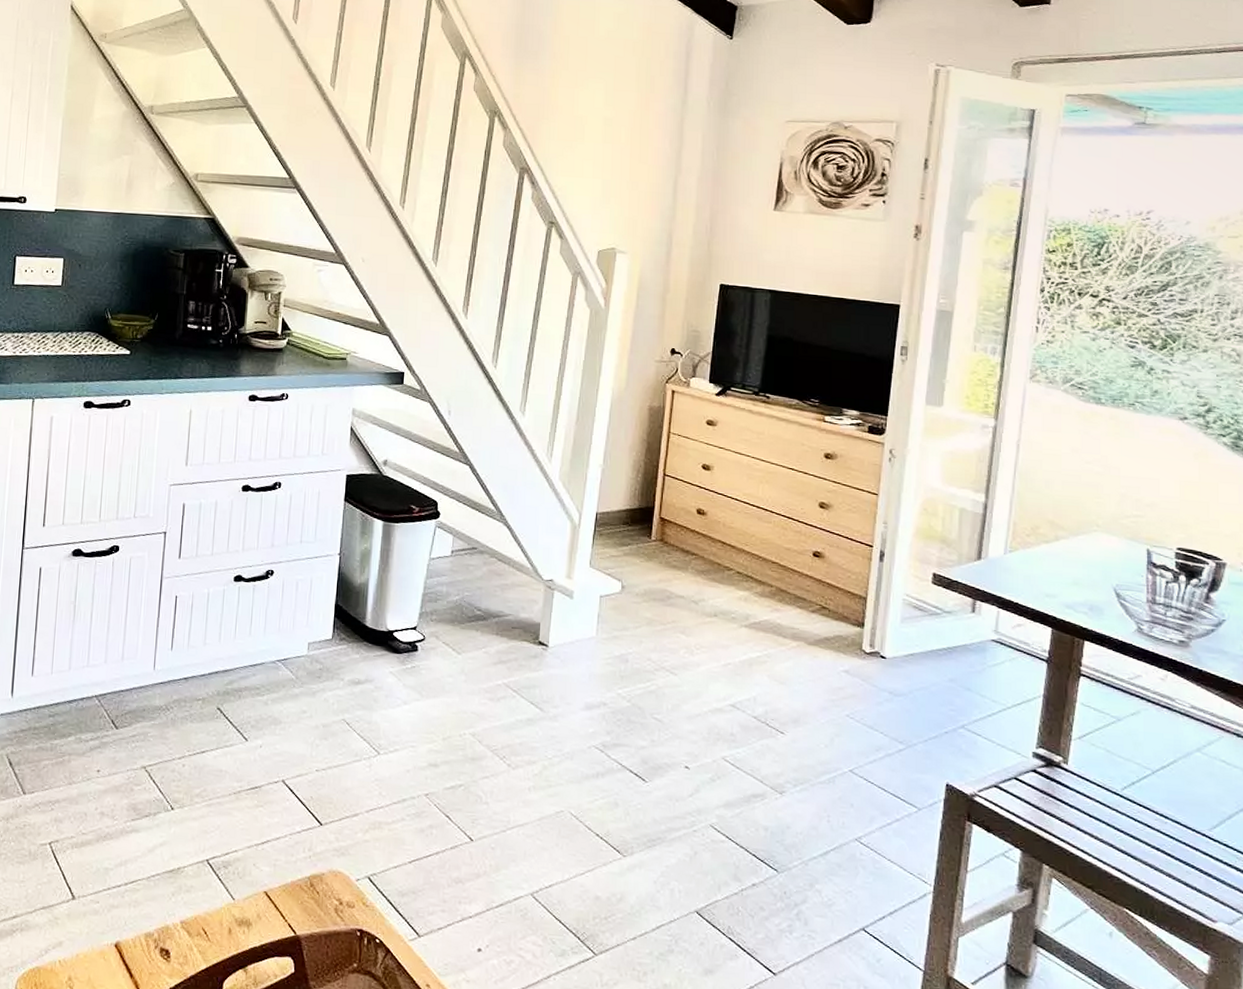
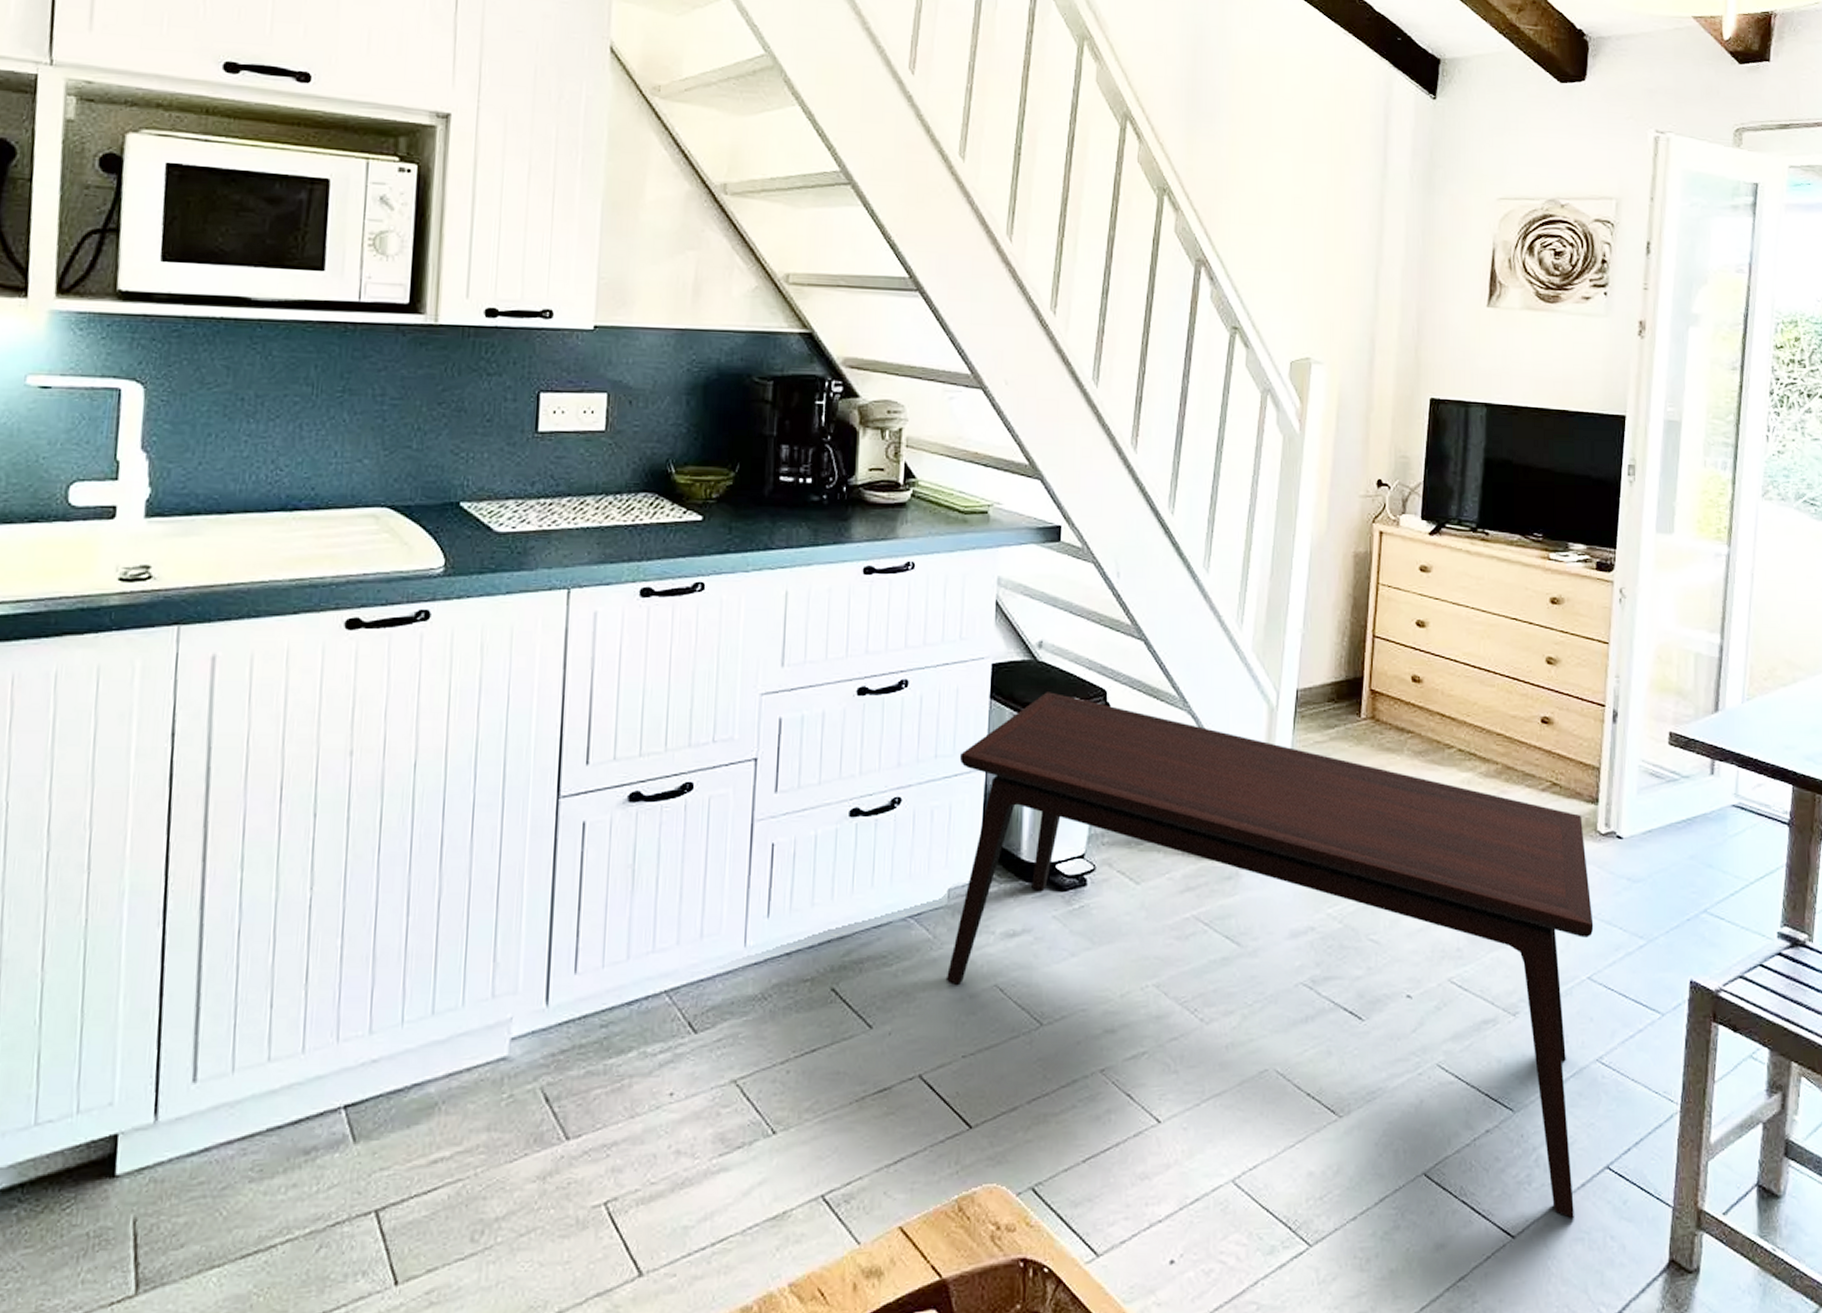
coffee table: none [304,499,857,968] -> present [945,692,1594,1219]

